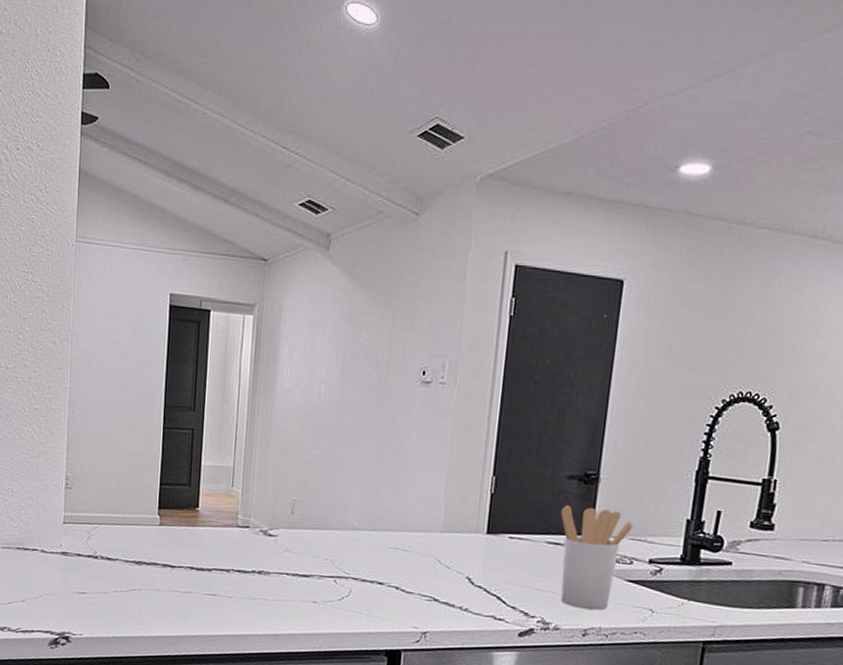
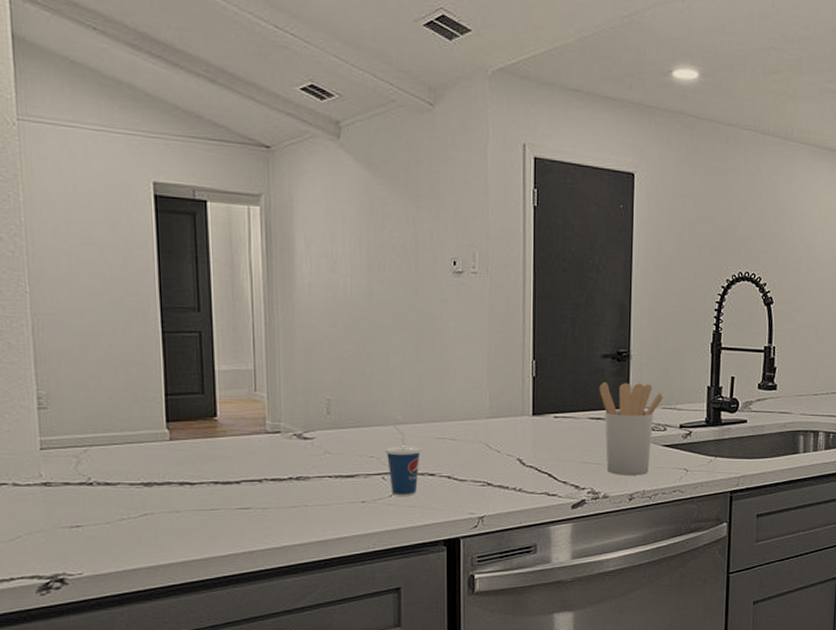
cup: none [340,531,374,602] -> present [386,426,422,496]

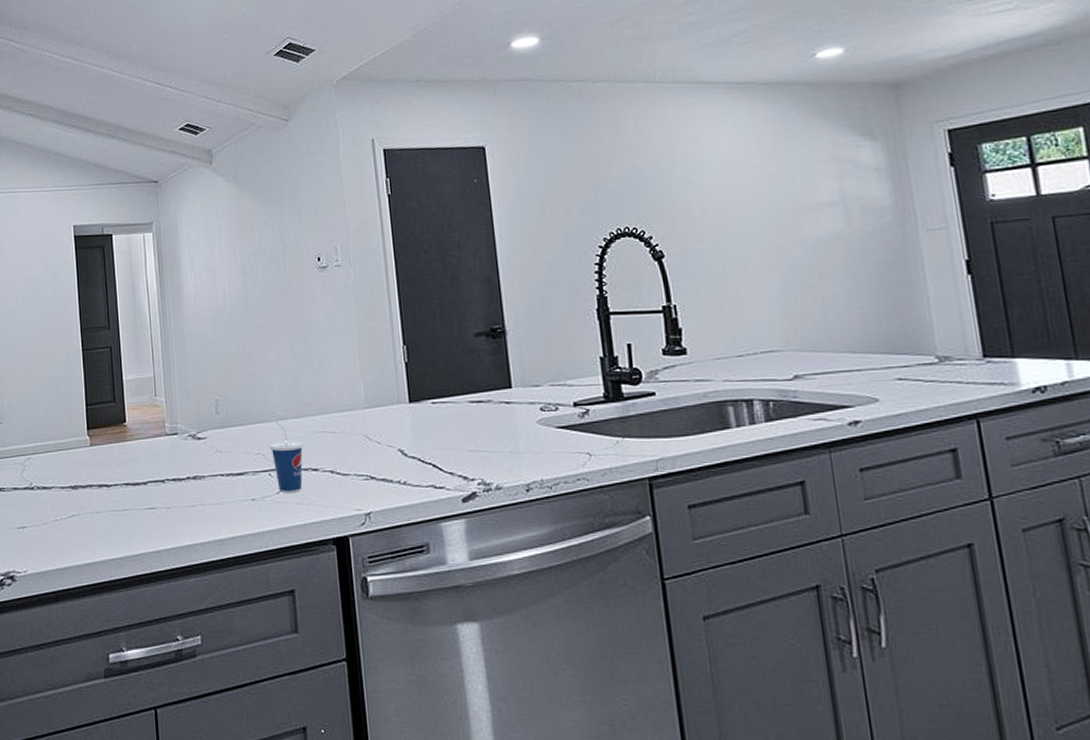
utensil holder: present [599,381,664,475] -> none [476,359,551,463]

